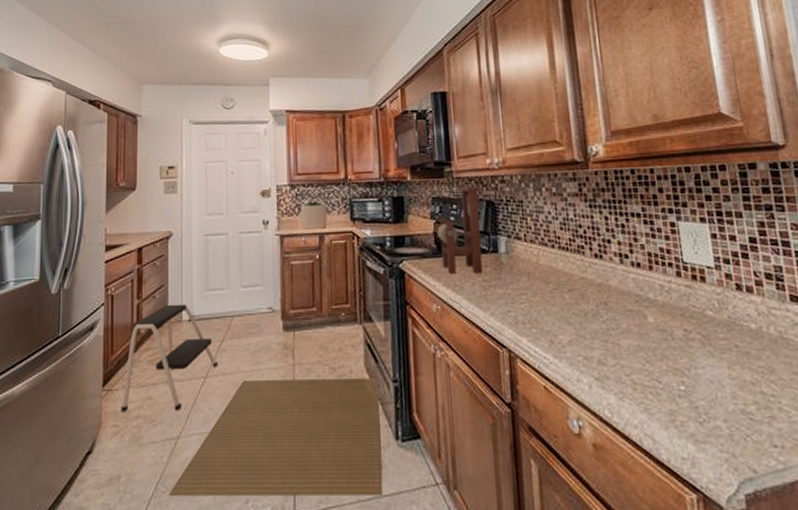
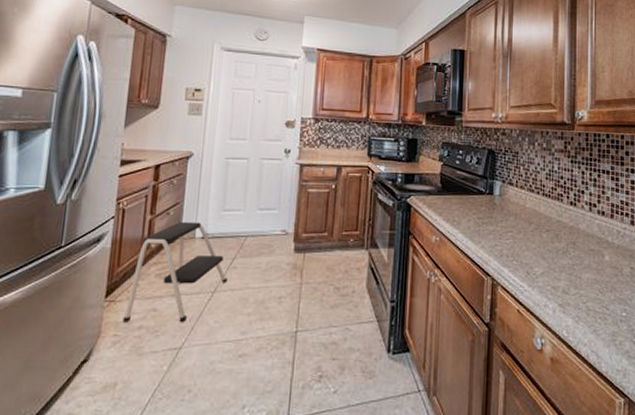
doormat: present [169,378,383,495] -> none [165,296,376,402]
planter: present [300,201,328,231] -> none [321,136,347,162]
paper towel holder: present [437,185,483,274] -> none [443,134,485,211]

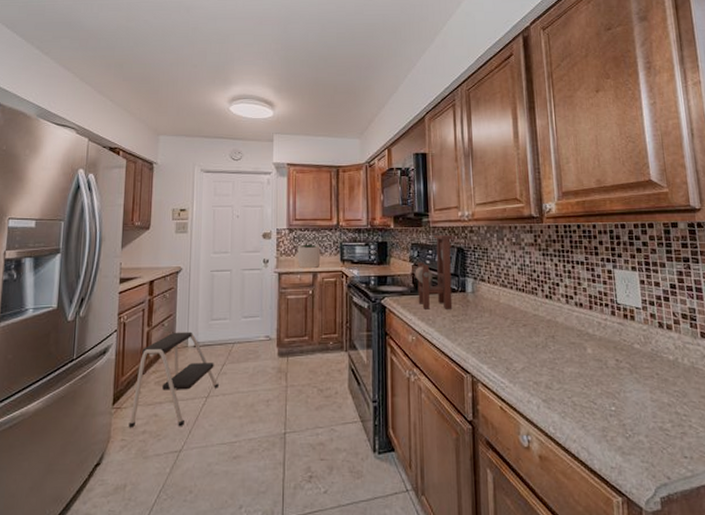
planter: none [321,136,347,162] -> present [297,244,321,269]
paper towel holder: none [443,134,485,211] -> present [415,234,453,310]

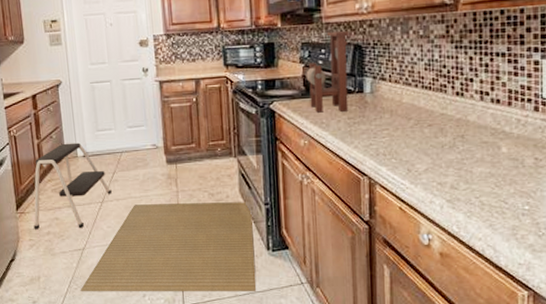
doormat: none [170,399,361,502] -> present [80,202,256,291]
planter: present [297,244,321,269] -> none [177,49,203,76]

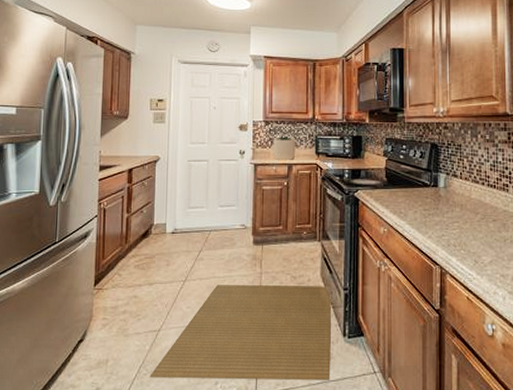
step stool: present [33,142,112,230] -> none [110,218,196,308]
planter: none [177,49,203,76] -> present [273,136,296,161]
paper towel holder: present [306,30,349,113] -> none [388,130,427,203]

